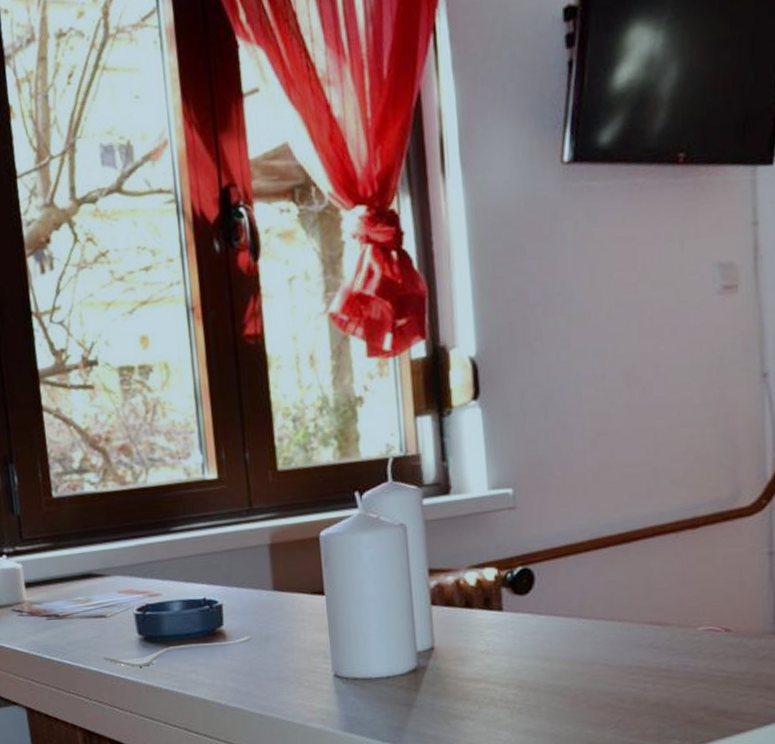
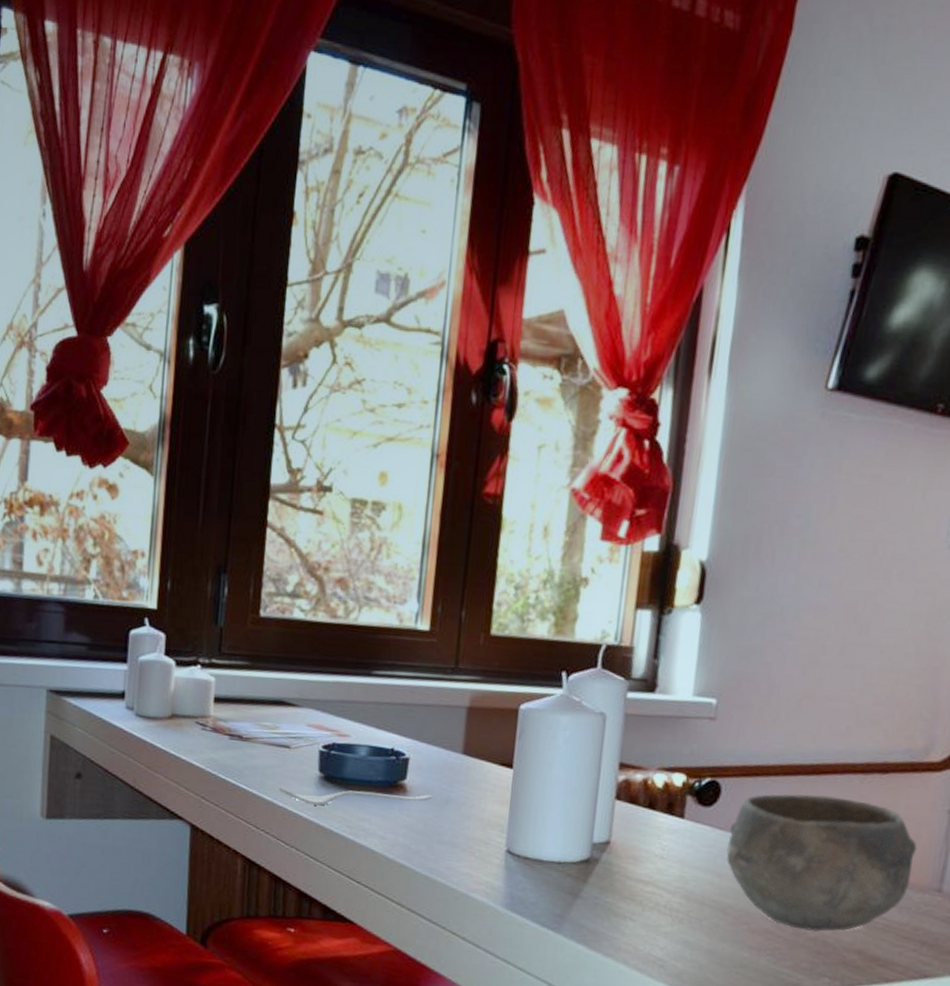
bowl: none [550,560,743,697] -> present [726,794,917,932]

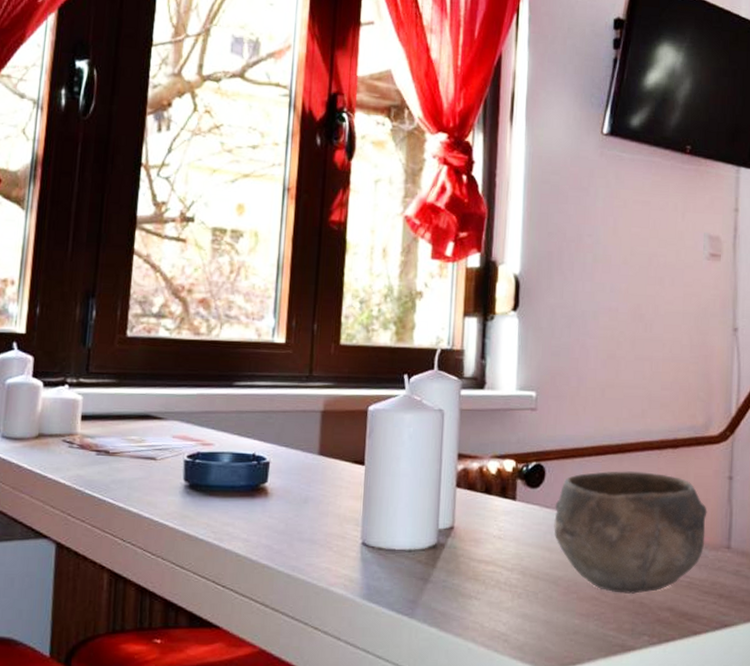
spoon: present [278,787,433,806] -> none [144,496,292,514]

